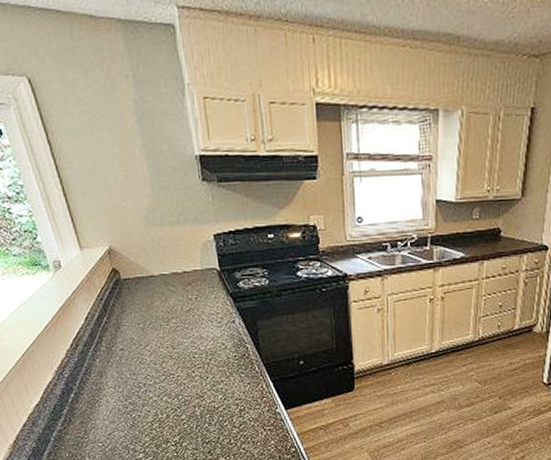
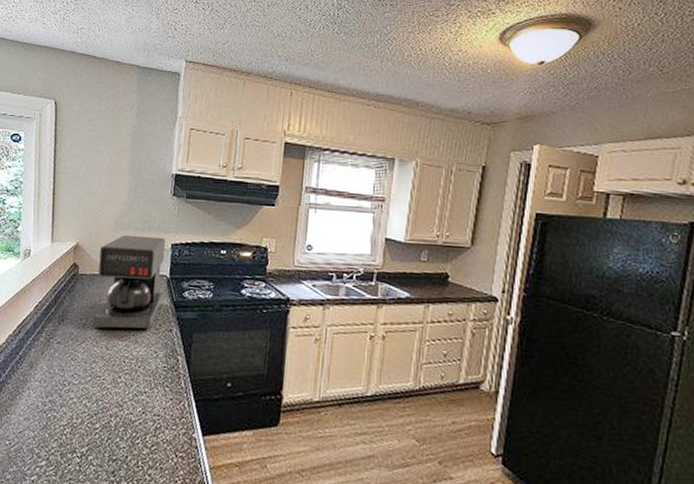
coffee maker: none [137,228,219,330] -> present [92,235,166,330]

